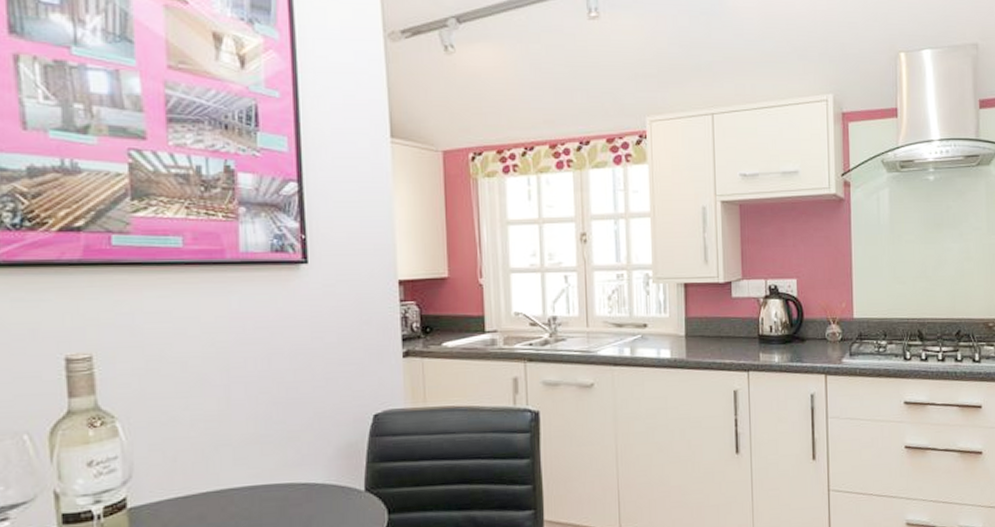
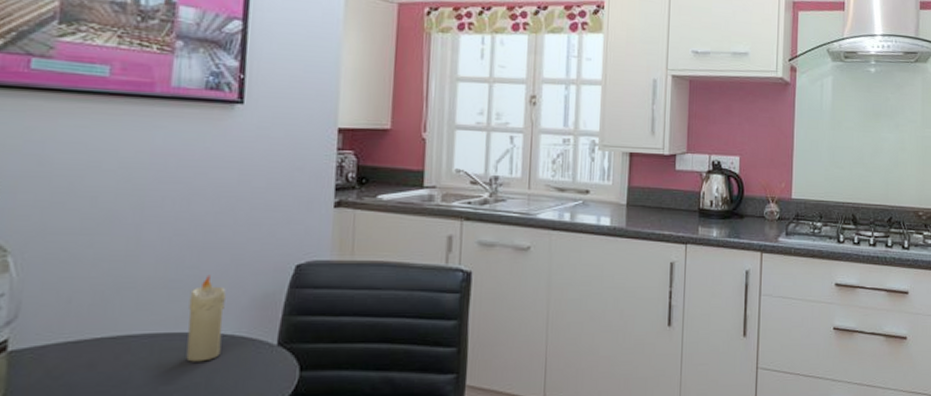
candle: none [280,428,314,511] -> present [186,274,227,362]

